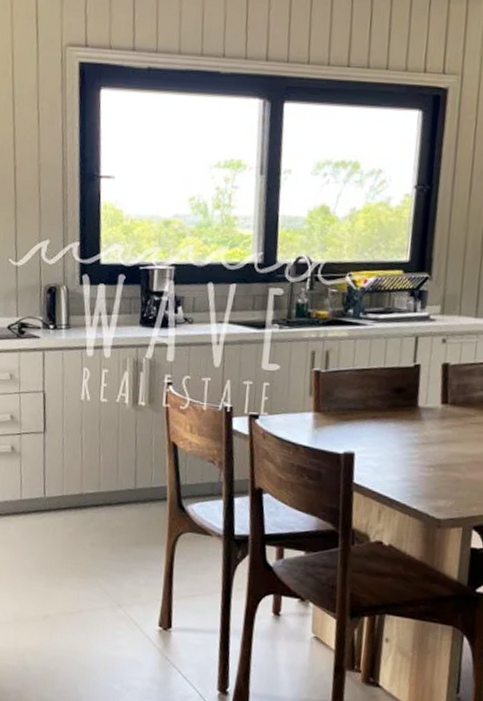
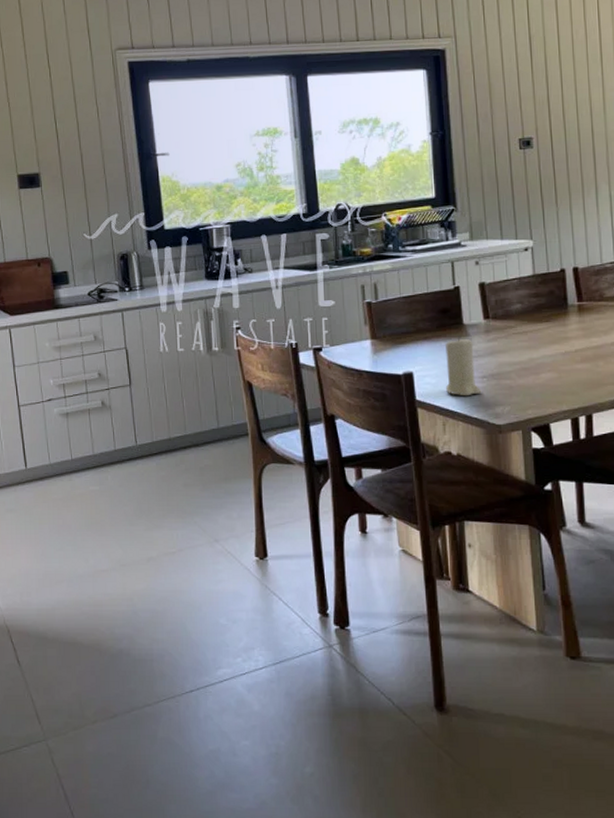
candle: none [387,419,426,485] -> present [445,336,482,397]

